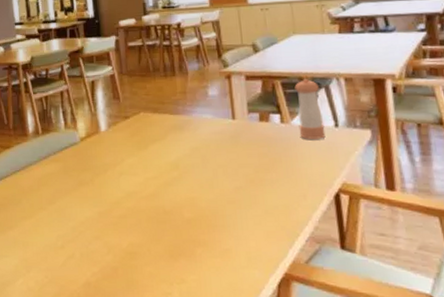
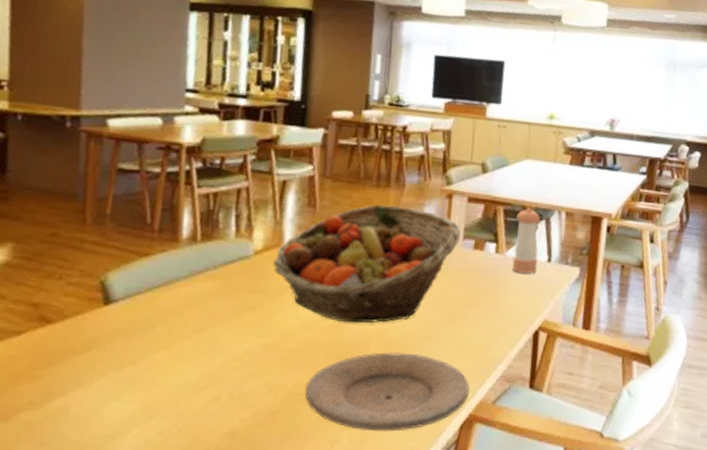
fruit basket: none [95,90,245,193] -> present [273,204,462,324]
plate: none [136,217,281,287] -> present [305,352,470,432]

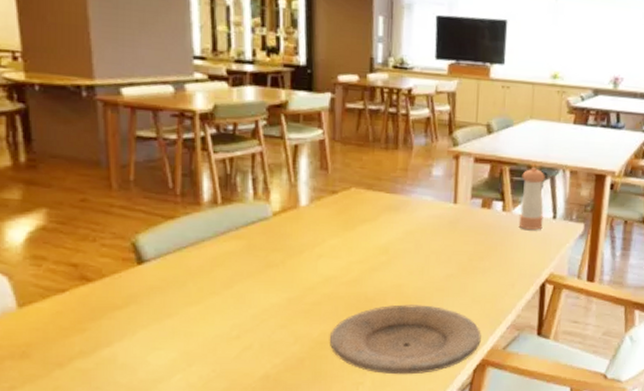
fruit basket: present [273,204,462,324] -> none [291,166,469,279]

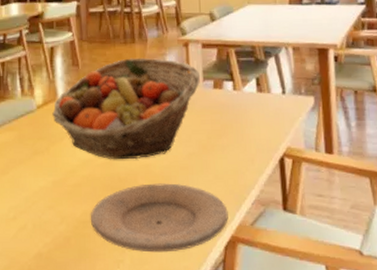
fruit basket: none [291,166,469,279] -> present [52,58,201,160]
pepper shaker: present [518,168,545,230] -> none [247,48,274,106]

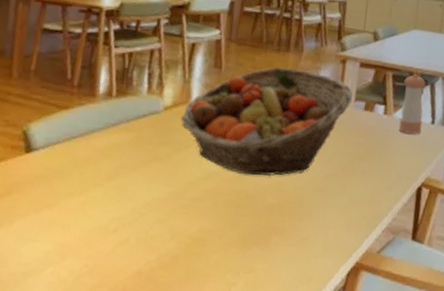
plate: present [90,183,228,253] -> none [206,203,357,277]
pepper shaker: none [247,48,274,106] -> present [398,74,426,134]

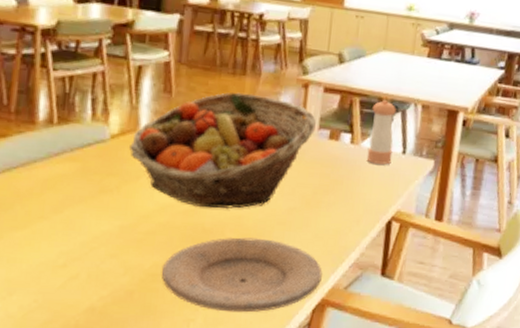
plate: none [206,203,357,277] -> present [161,237,323,313]

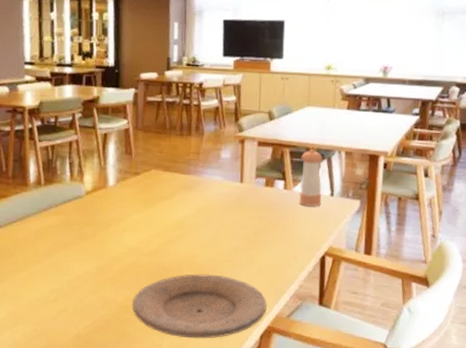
fruit basket: present [129,92,317,210] -> none [101,150,254,250]

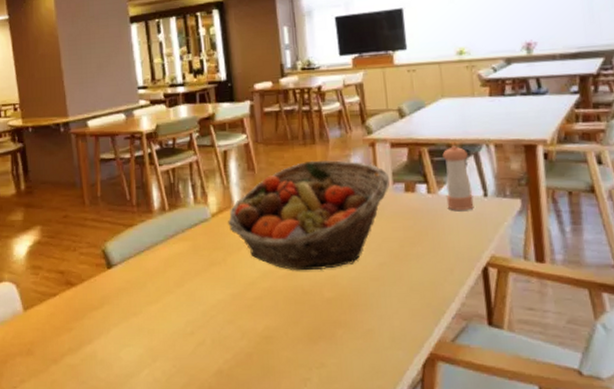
fruit basket: none [101,150,254,250] -> present [228,160,390,271]
plate: present [132,274,267,339] -> none [272,296,426,371]

